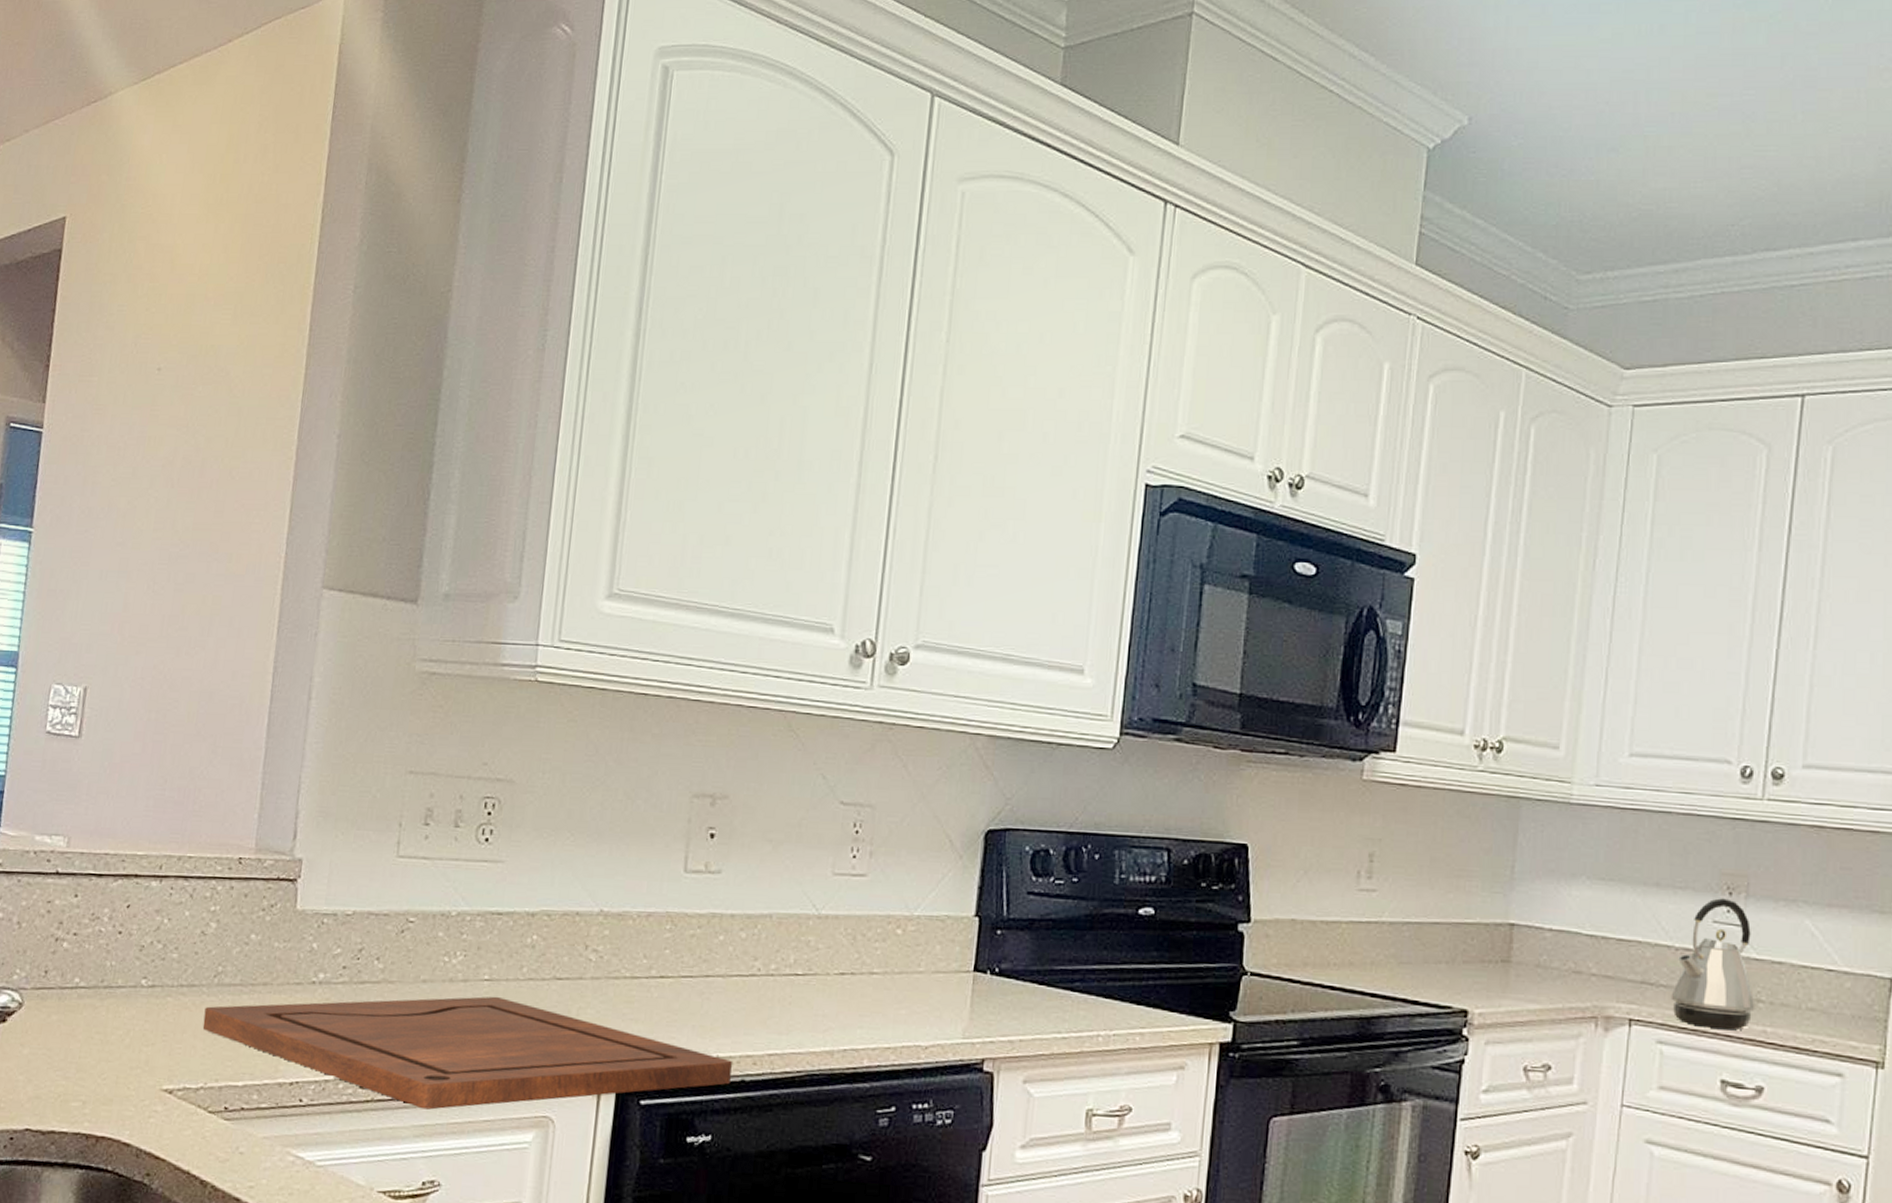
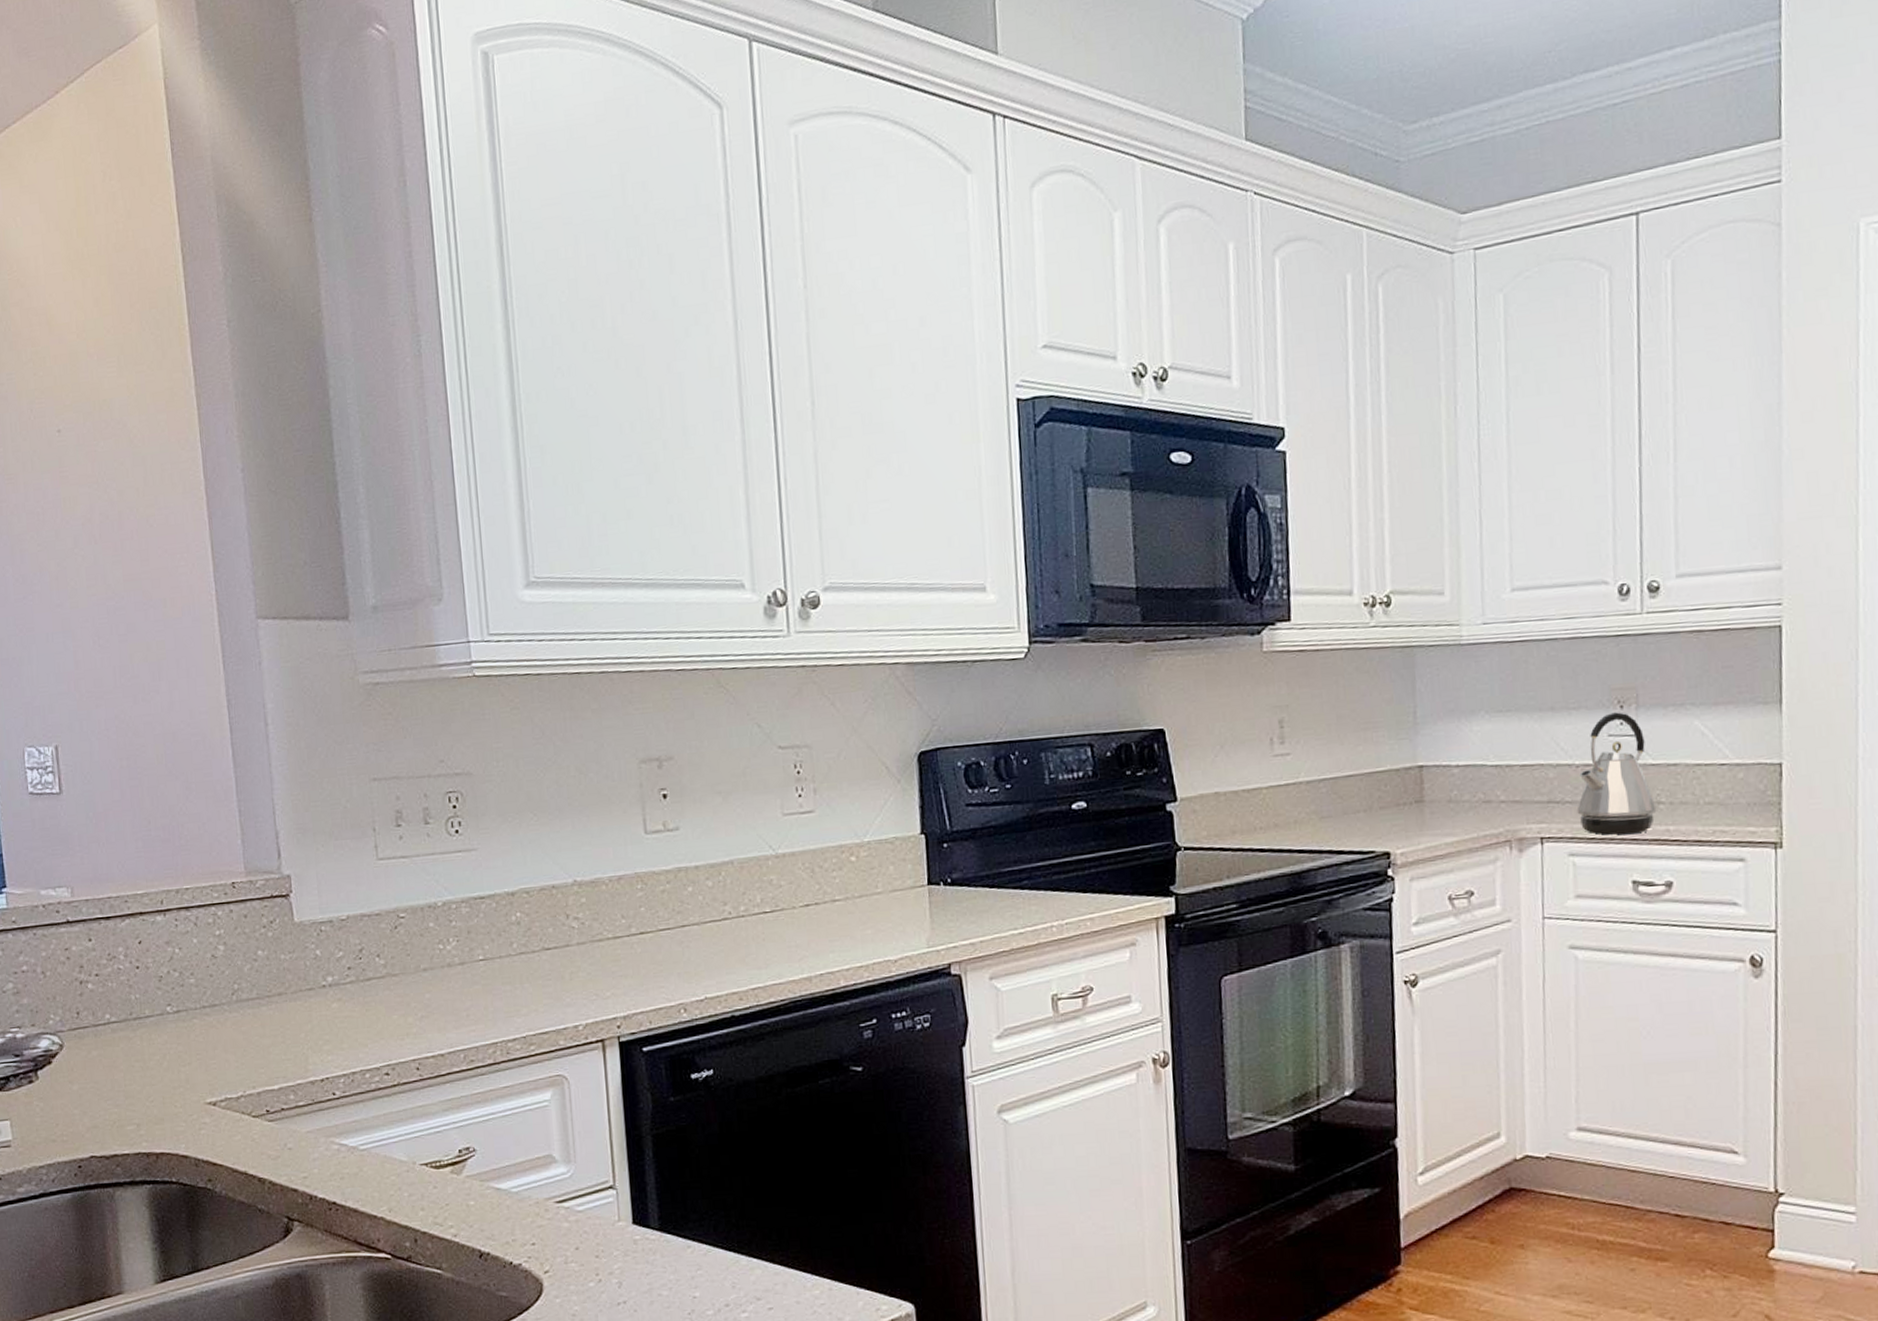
cutting board: present [202,996,732,1110] -> none [230,973,722,1085]

